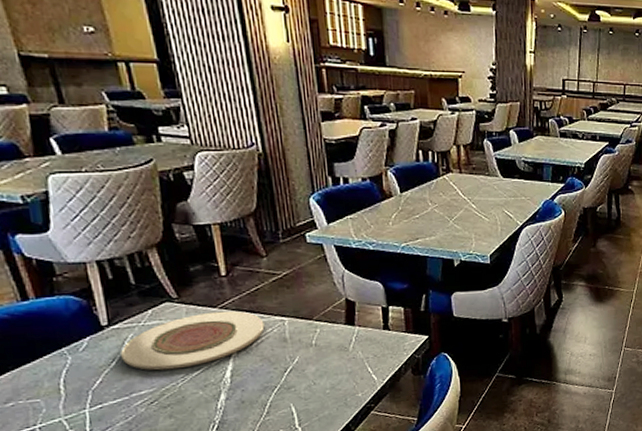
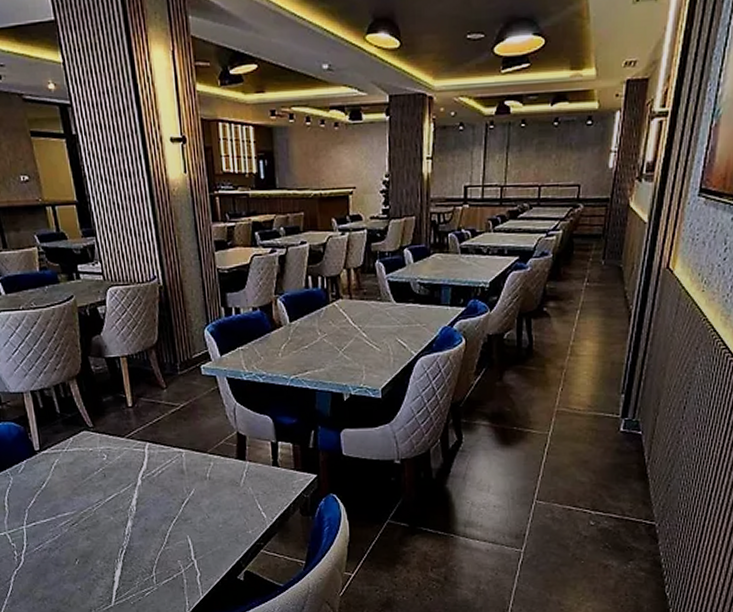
plate: present [121,310,265,371] -> none [49,441,165,495]

